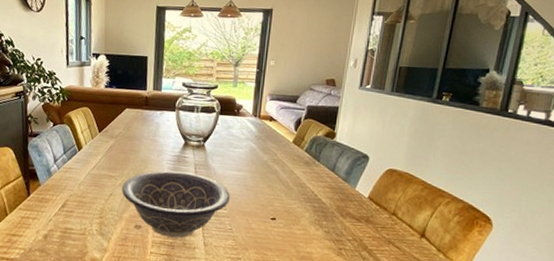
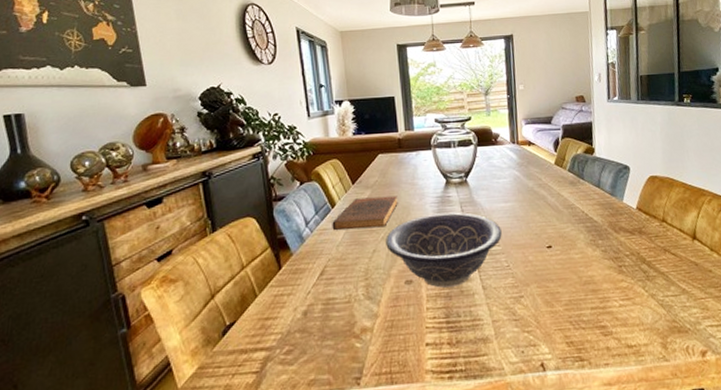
book: none [77,145,138,175] -> present [332,195,398,230]

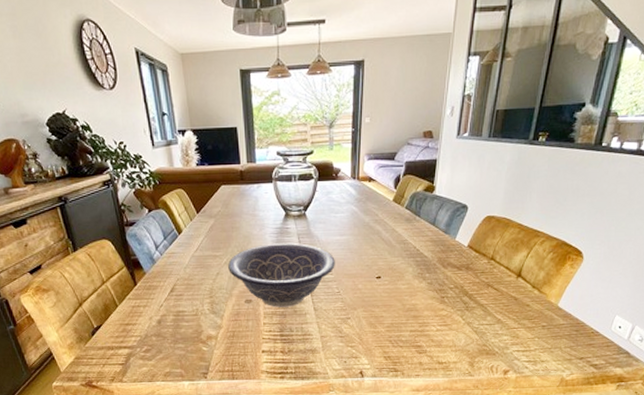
book: present [332,195,398,230] -> none [179,225,240,254]

